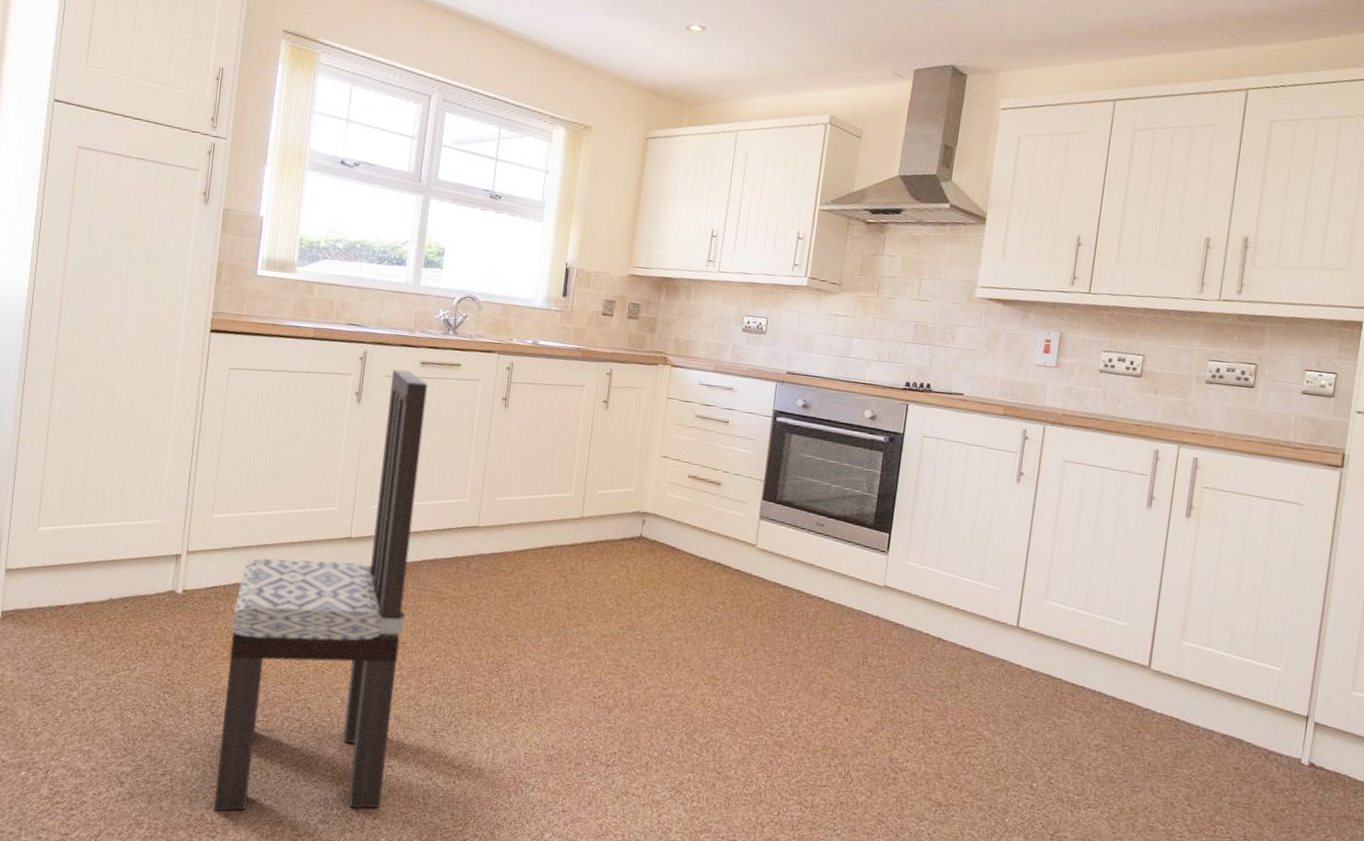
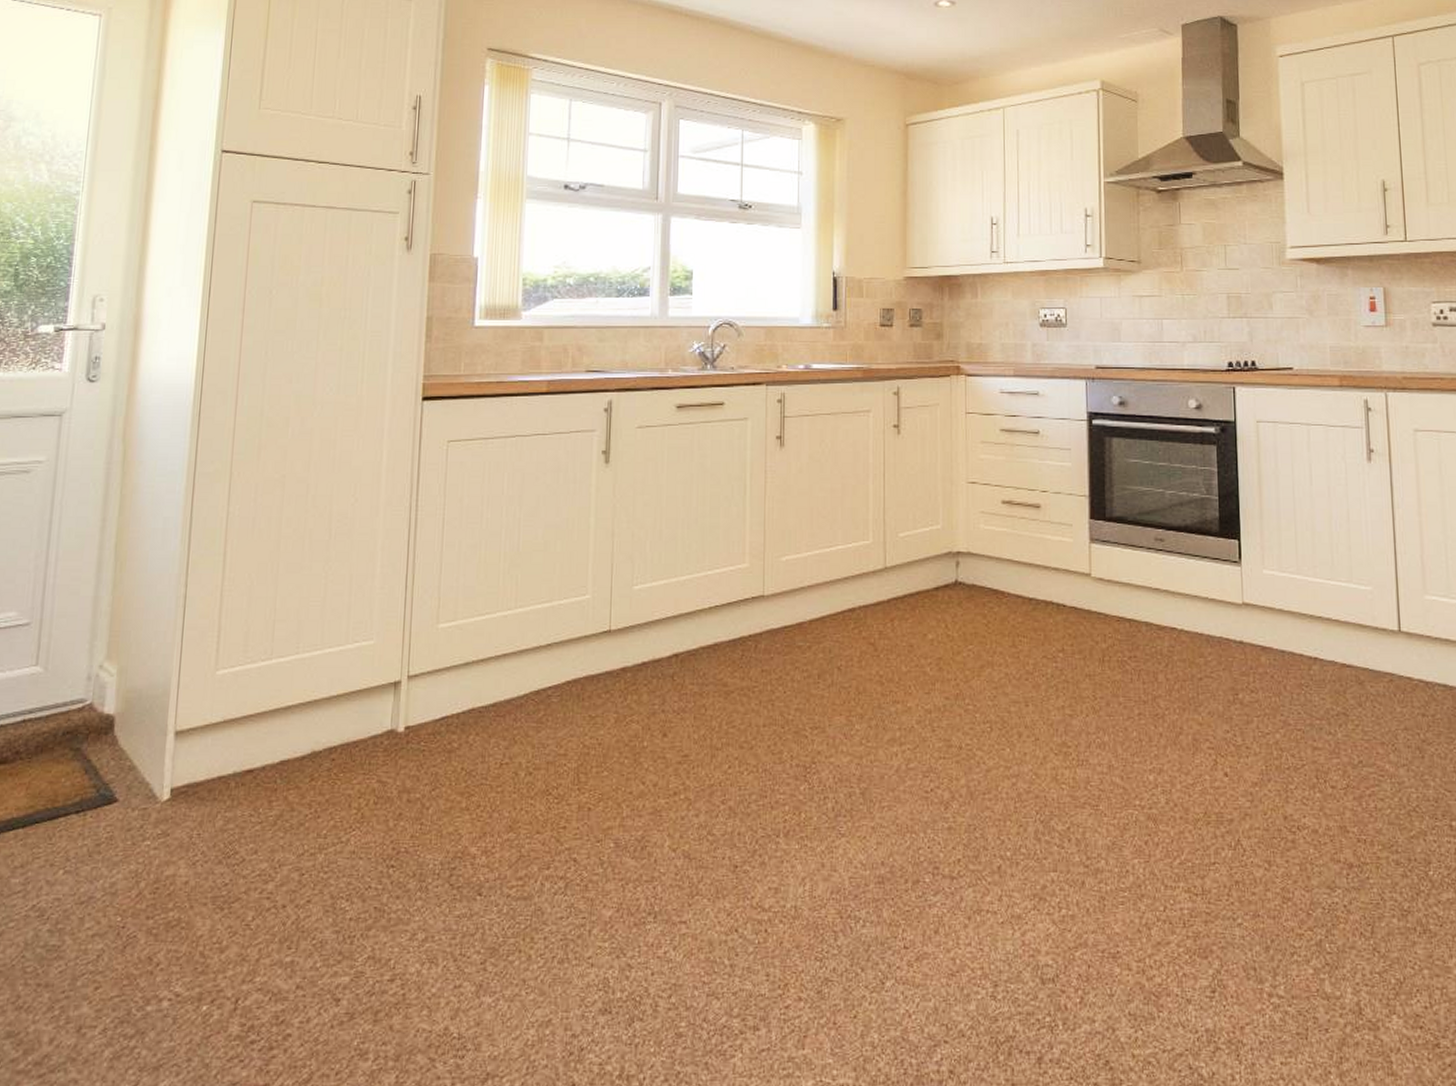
dining chair: present [213,369,428,811] -> none [460,417,688,1020]

